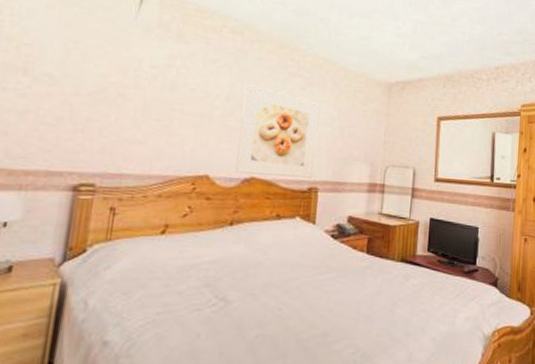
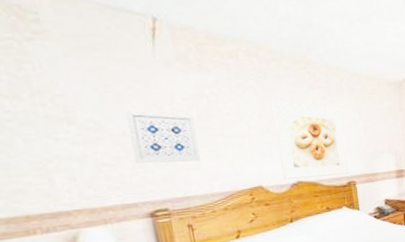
wall art: none [77,71,157,137] -> present [127,111,201,163]

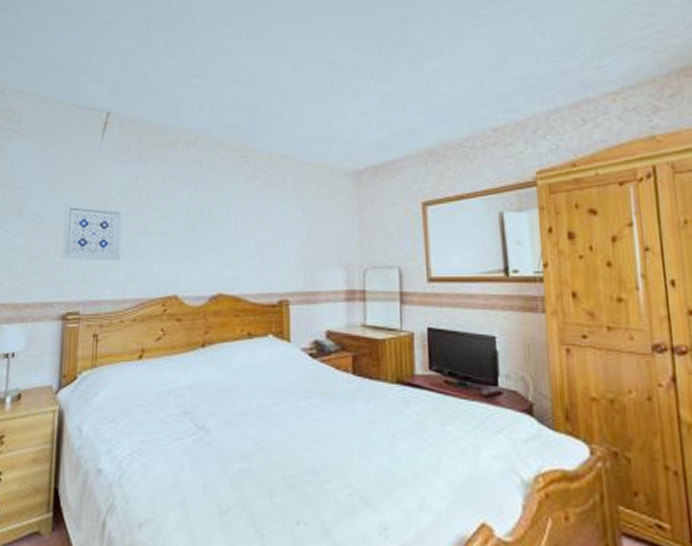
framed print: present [273,102,349,179] -> none [202,196,282,290]

